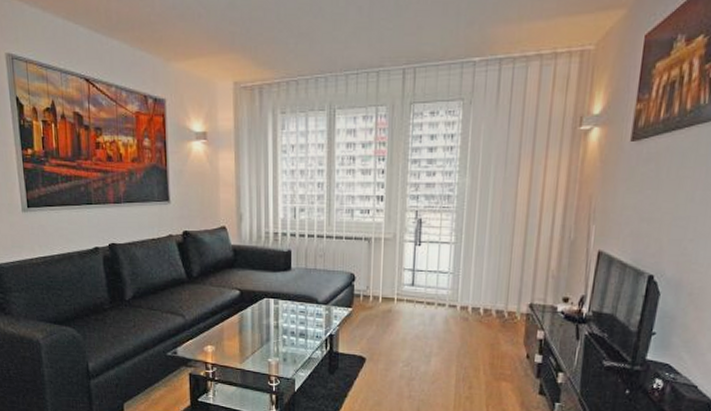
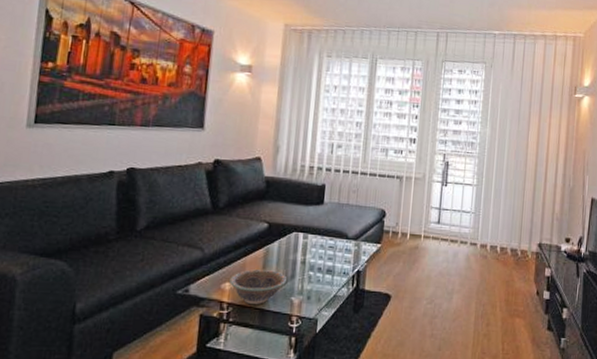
decorative bowl: none [211,334,262,365] -> present [230,269,286,304]

